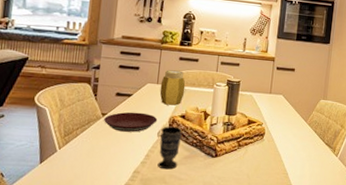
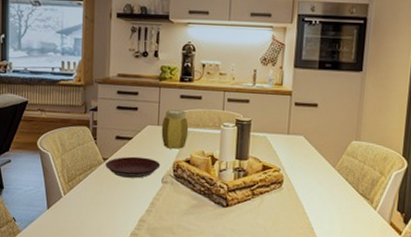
cup: present [157,126,182,170] -> none [163,172,188,219]

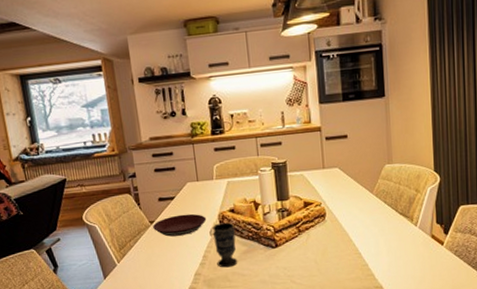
jar: present [161,109,189,149] -> none [200,162,228,202]
cup: none [163,172,188,219] -> present [213,222,238,268]

